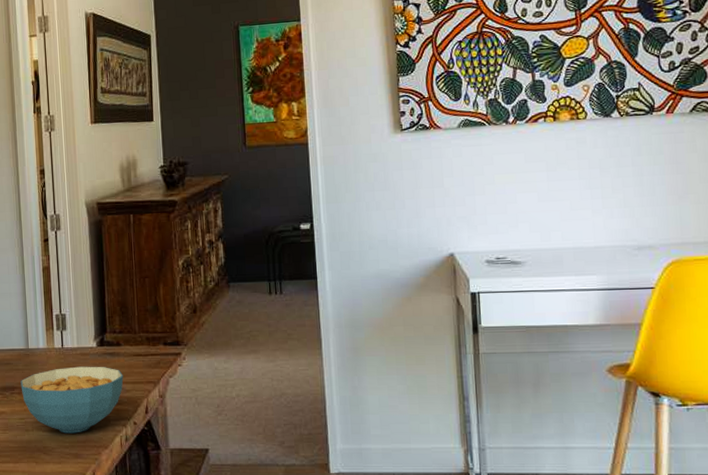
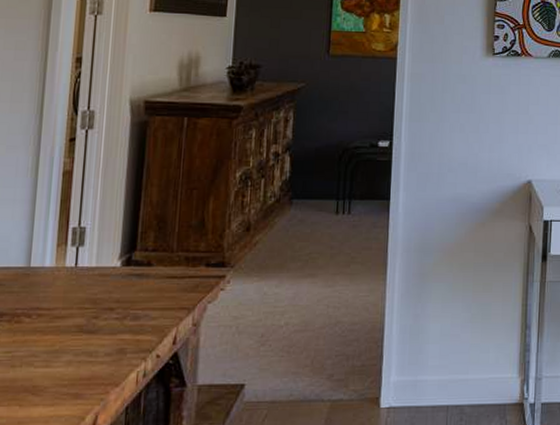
cereal bowl: present [20,366,124,434] -> none [12,289,151,370]

